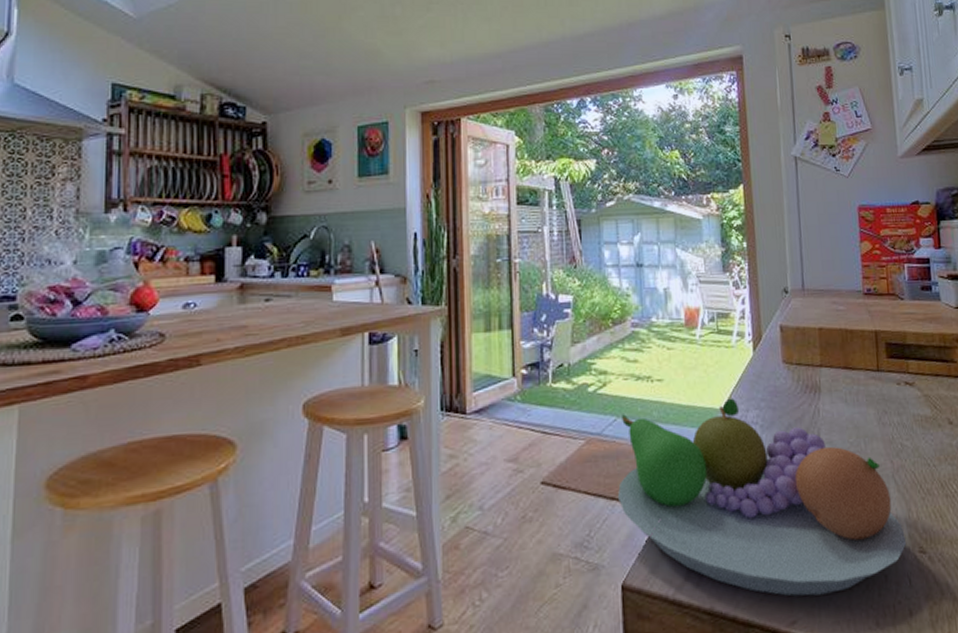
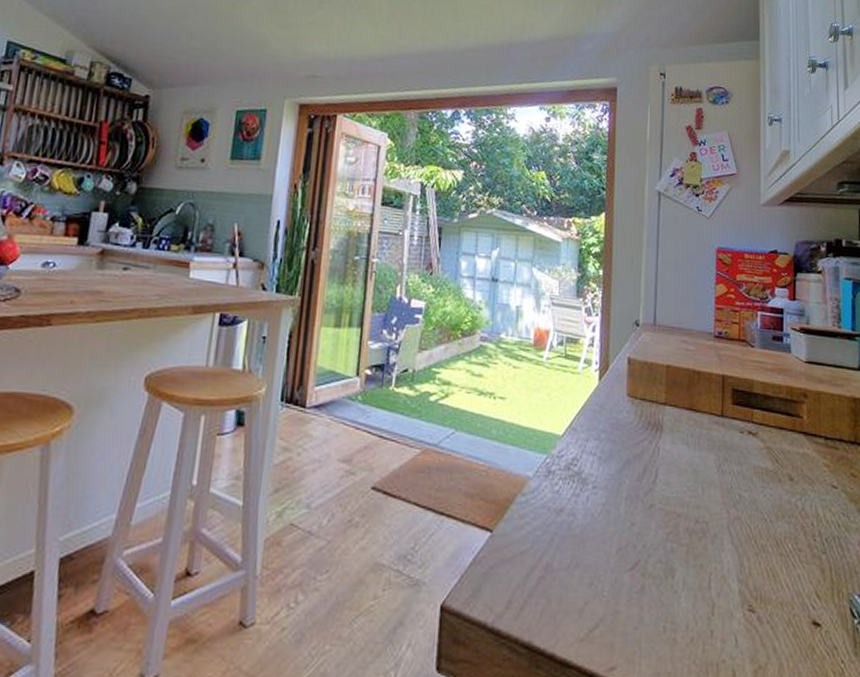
fruit bowl: present [617,398,907,596] -> none [446,425,736,642]

